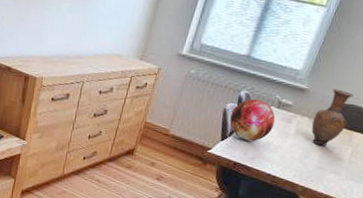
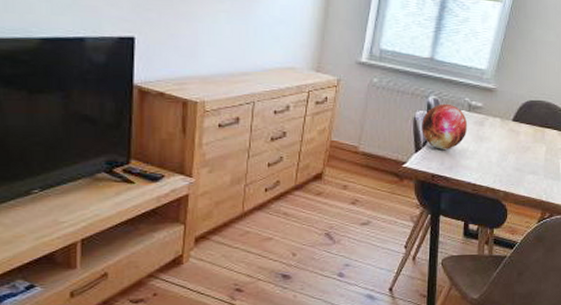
vase: present [311,89,354,146] -> none [504,86,540,146]

